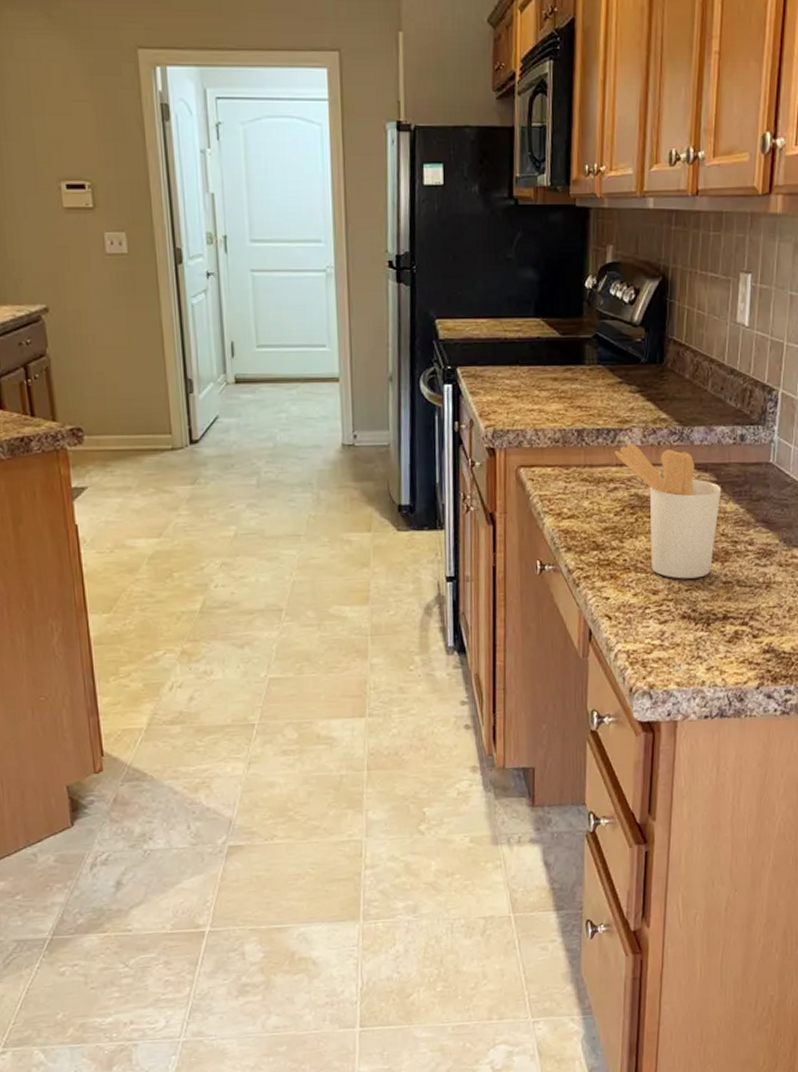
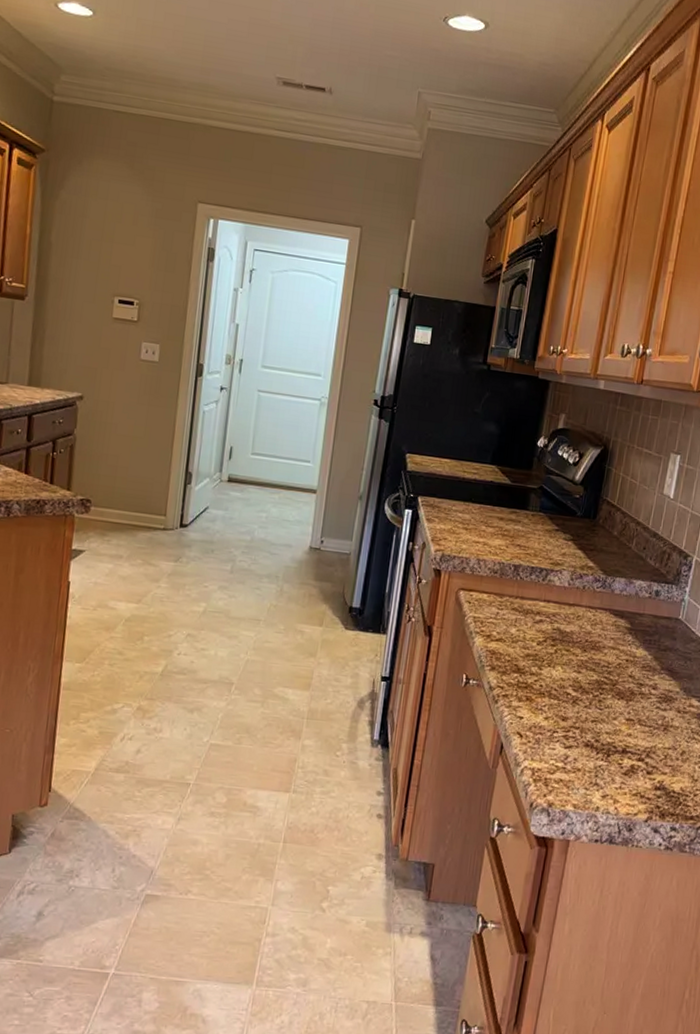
utensil holder: present [614,443,722,579] -> none [544,583,634,712]

